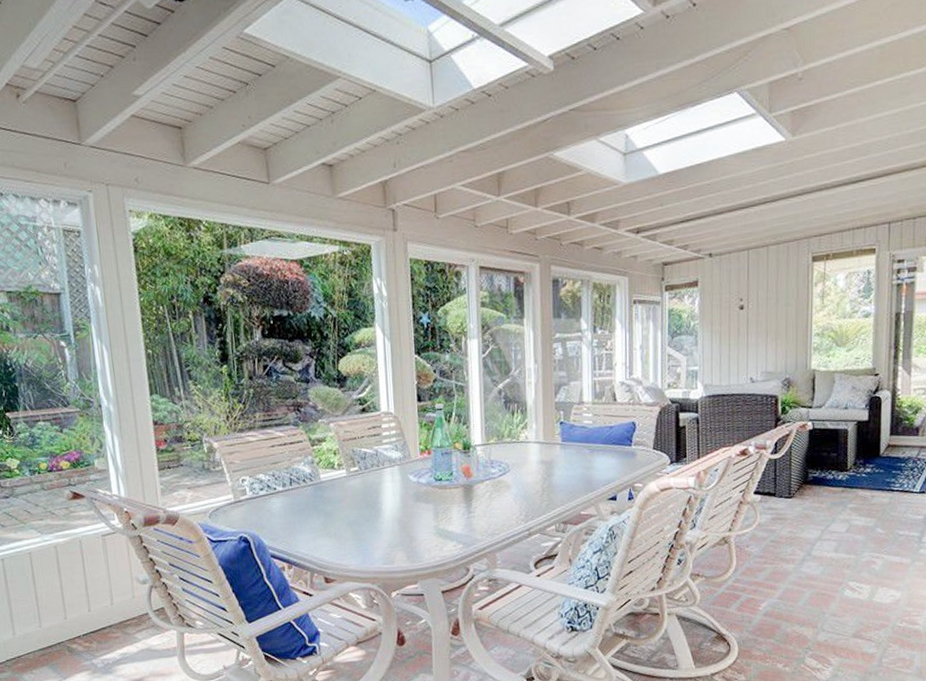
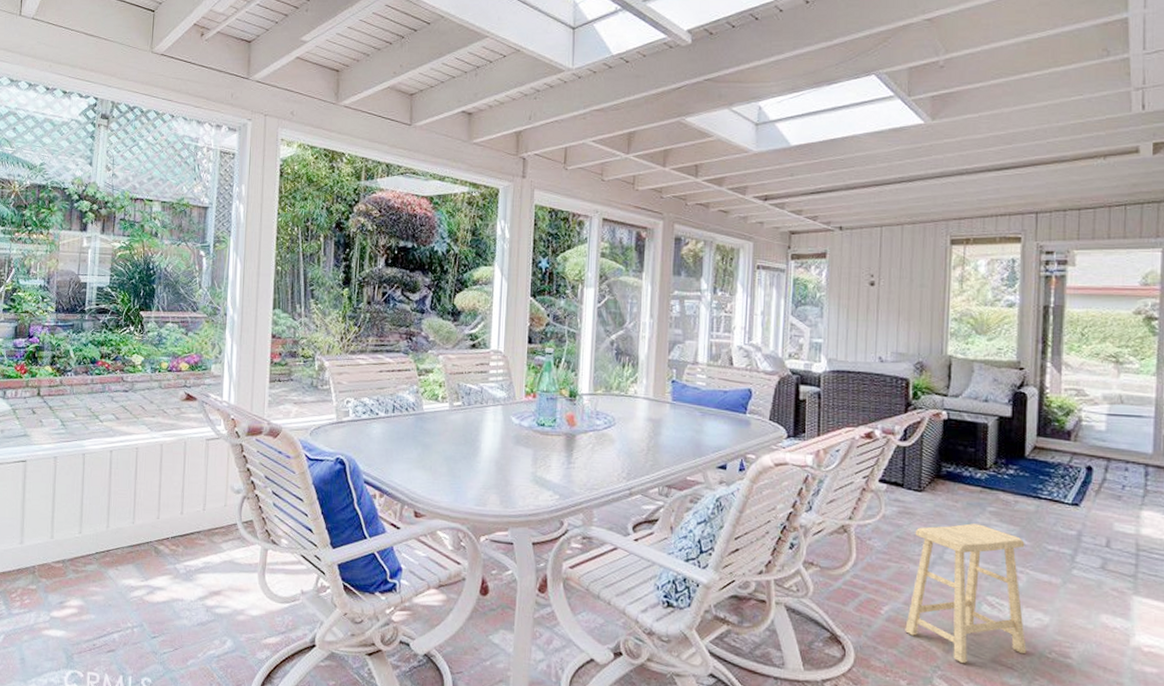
footstool: none [780,520,882,643] -> present [905,523,1027,664]

